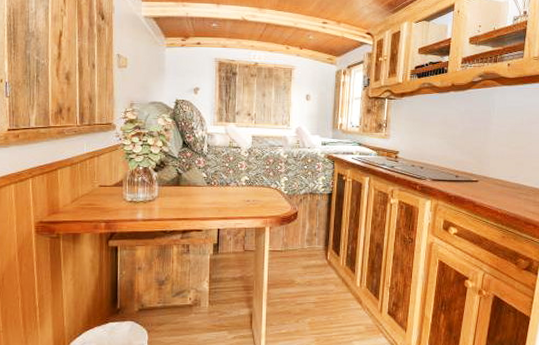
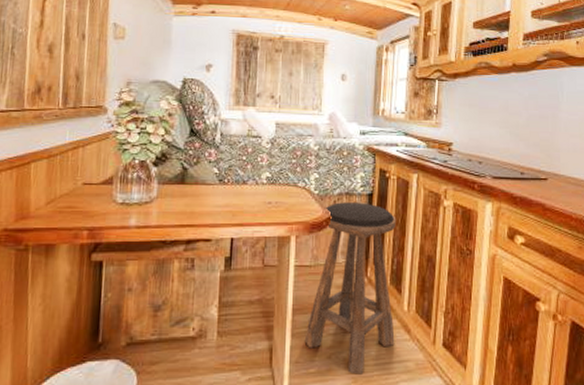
stool: none [277,200,351,335] -> present [304,202,396,375]

